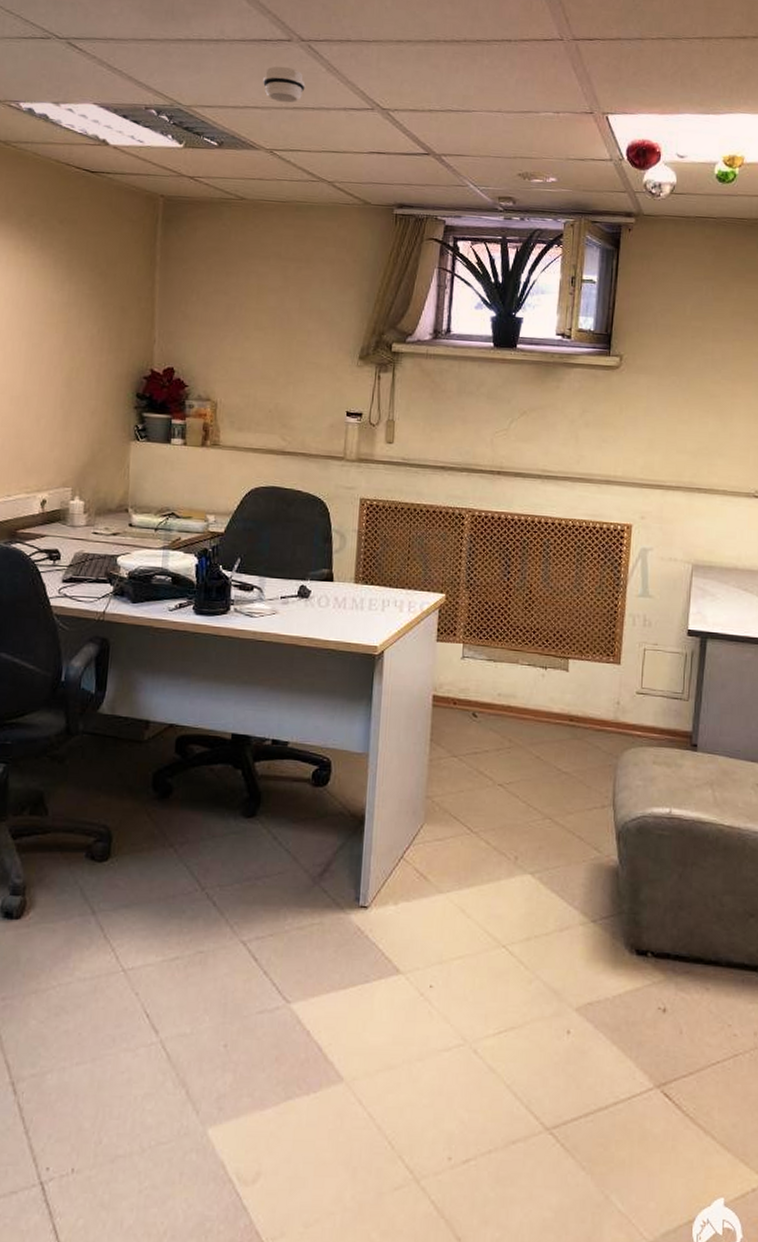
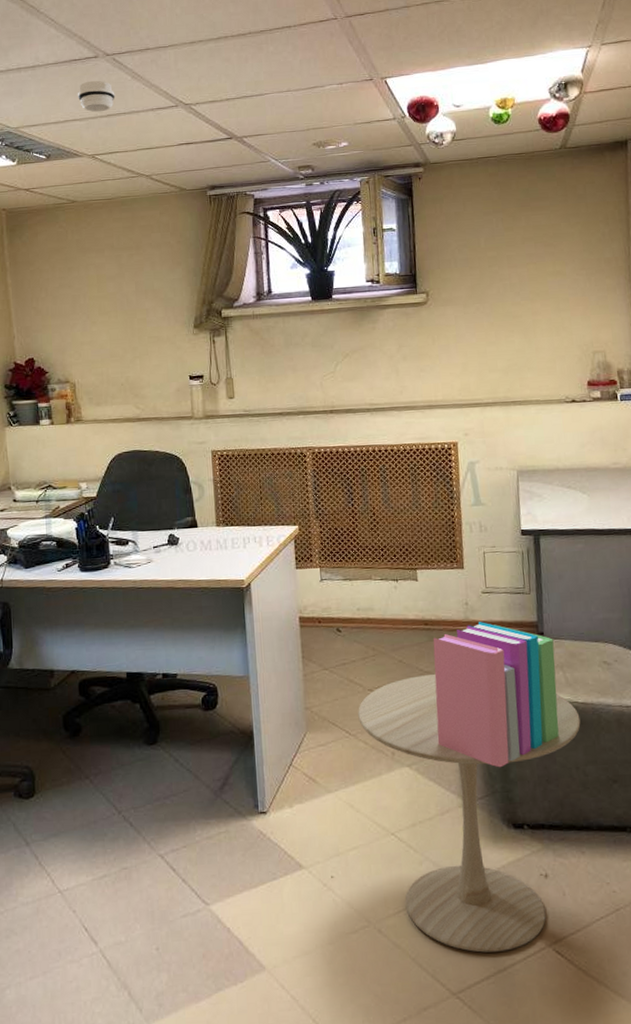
side table: none [483,775,724,1088] -> present [358,675,581,953]
books: none [566,724,706,887] -> present [432,622,559,768]

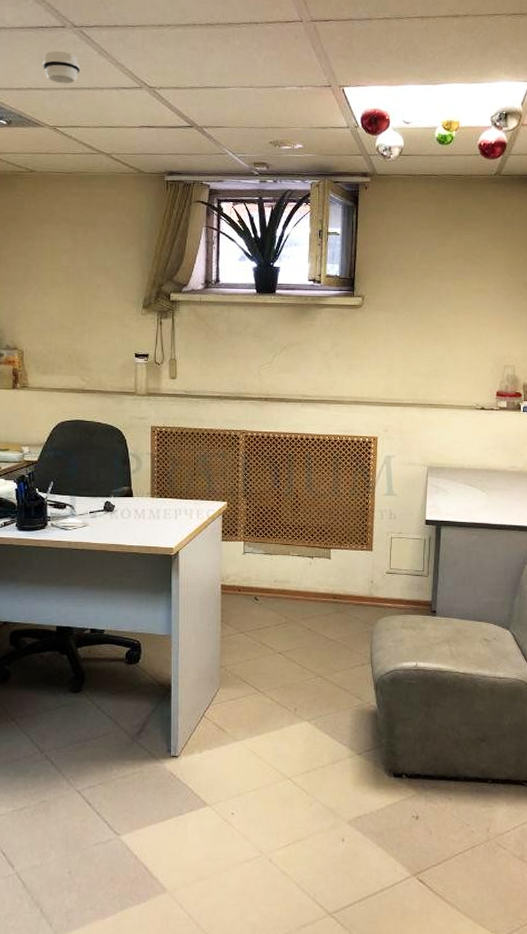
side table: present [358,675,581,953] -> none [267,642,459,880]
books: present [432,622,559,768] -> none [335,598,444,725]

